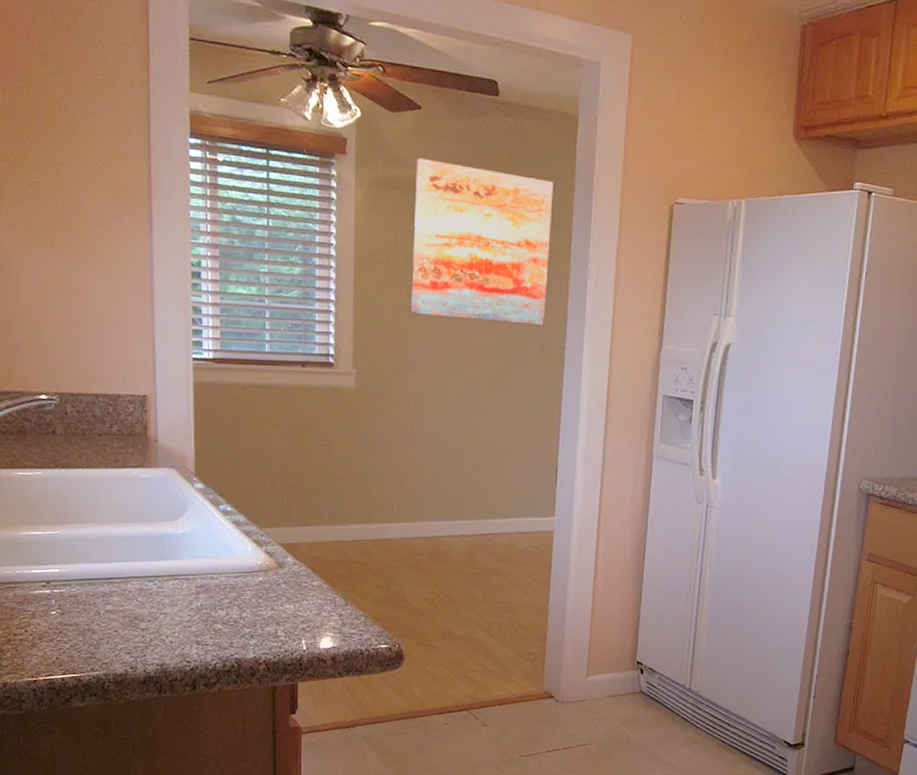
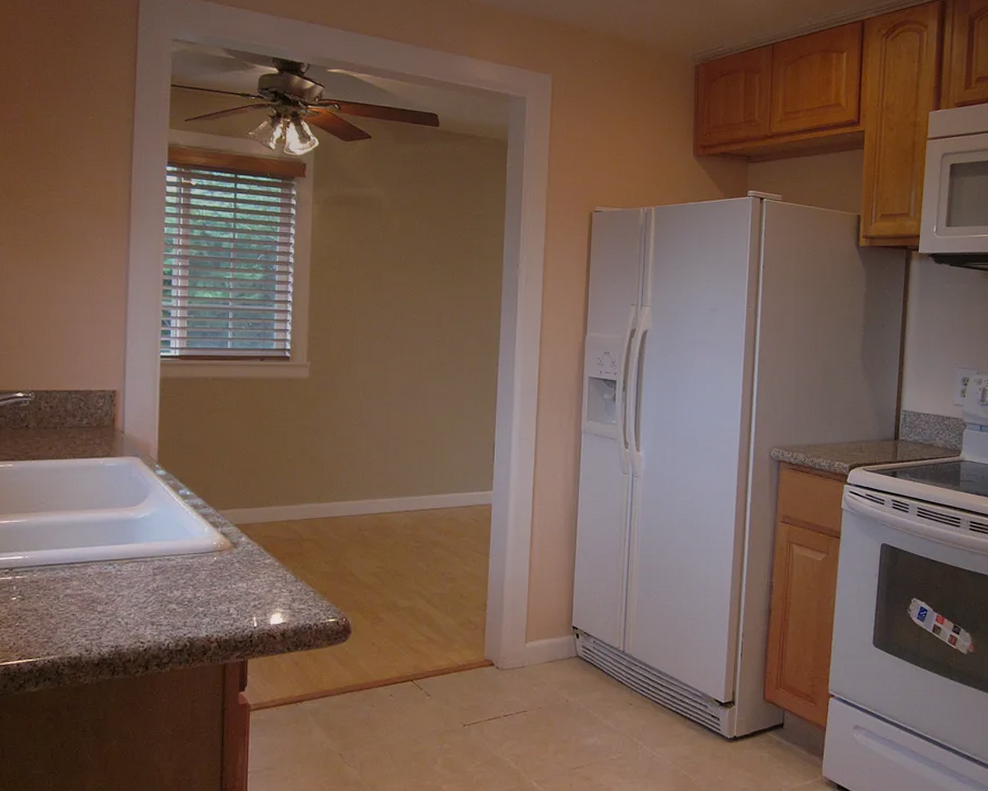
wall art: present [411,158,554,326] -> none [361,178,487,319]

